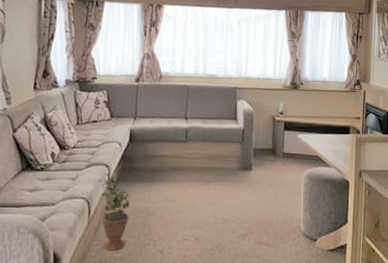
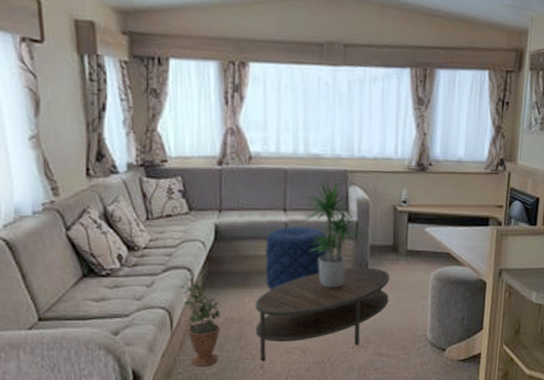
coffee table: none [157,166,269,247] -> present [254,267,389,362]
pouf: none [168,131,219,185] -> present [265,226,327,290]
potted plant: none [199,94,252,184] -> present [301,178,368,288]

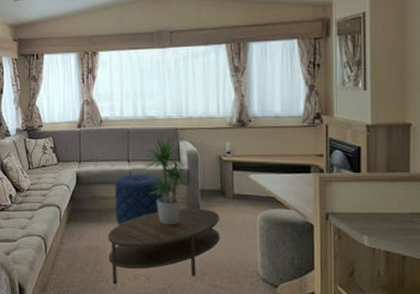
potted plant: present [179,277,221,366] -> none [51,213,81,285]

